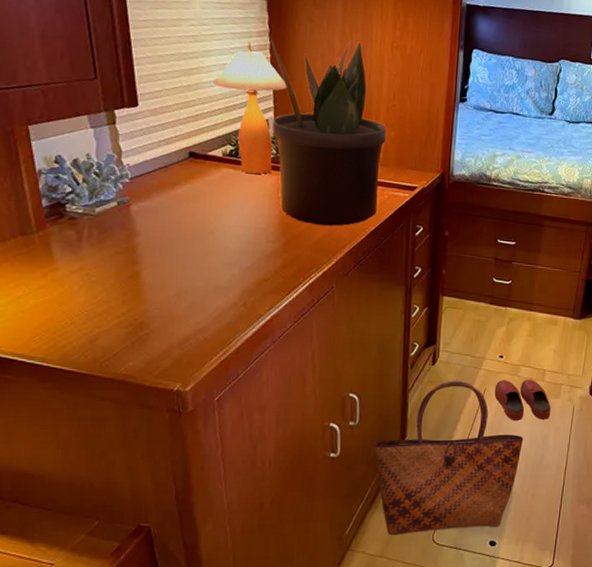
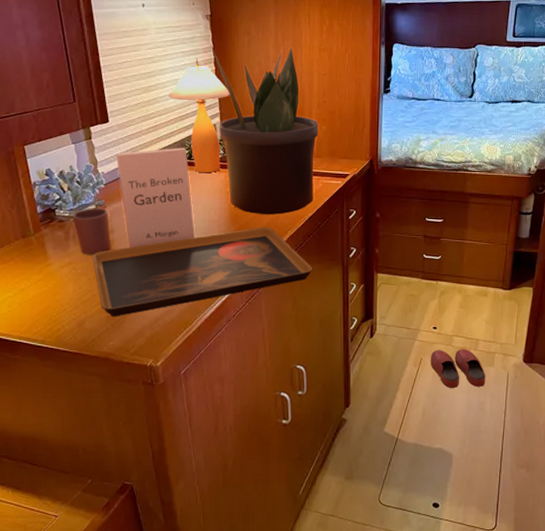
mug: none [87,205,136,261] -> present [72,208,112,255]
decorative tray: none [110,239,373,334] -> present [92,227,313,317]
book: none [145,142,238,255] -> present [116,147,195,248]
tote bag: present [374,380,524,536] -> none [321,351,461,496]

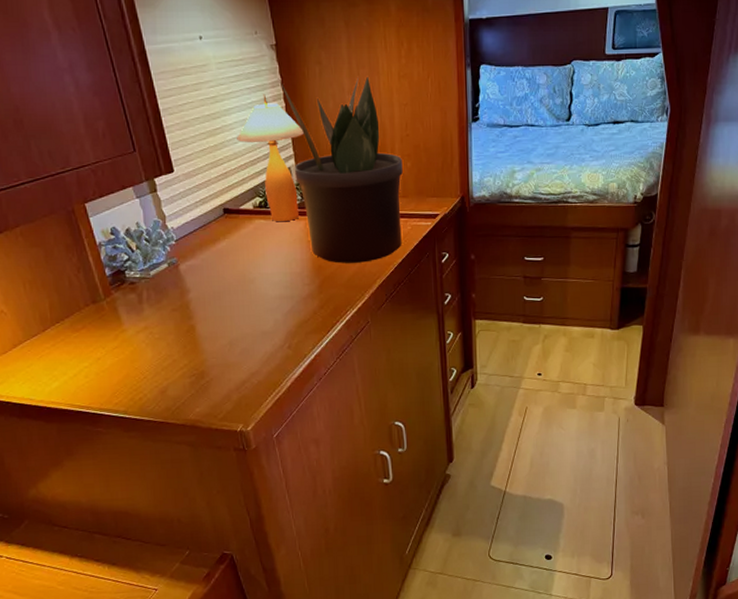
mug: present [72,208,112,255] -> none [144,266,189,318]
decorative tray: present [92,227,313,317] -> none [169,277,406,382]
book: present [116,147,195,248] -> none [184,195,277,307]
slippers: present [430,349,486,388] -> none [536,395,596,436]

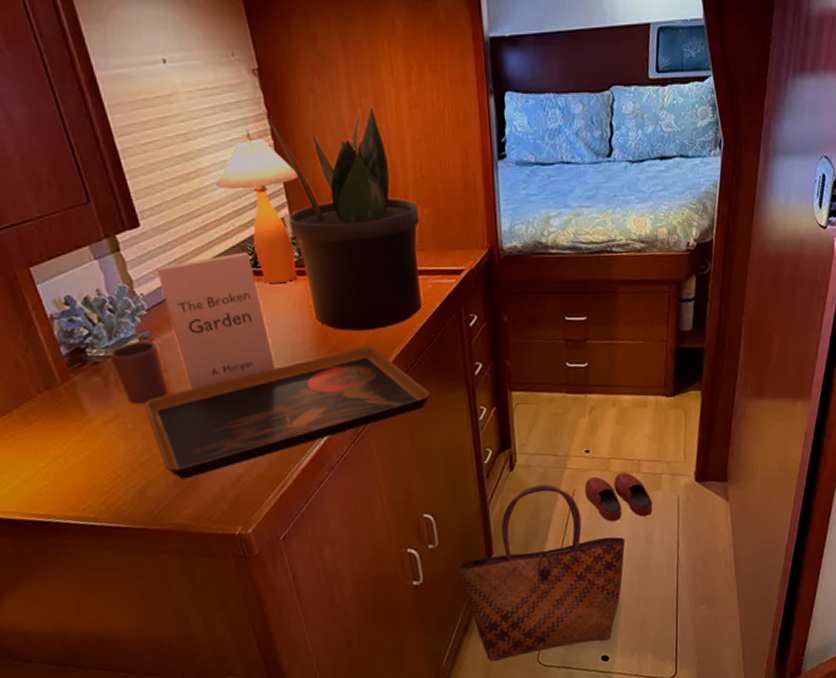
mug: none [144,266,189,318] -> present [109,341,168,404]
decorative tray: none [169,277,406,382] -> present [144,346,431,479]
book: none [184,195,277,307] -> present [155,252,275,389]
tote bag: none [424,401,571,554] -> present [459,484,626,662]
slippers: none [536,395,596,436] -> present [584,473,653,521]

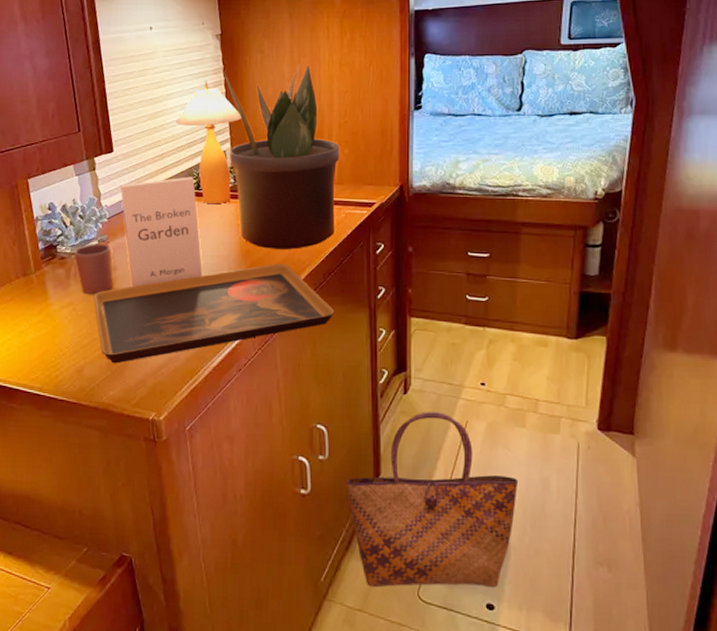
slippers: present [584,473,653,521] -> none [478,411,550,459]

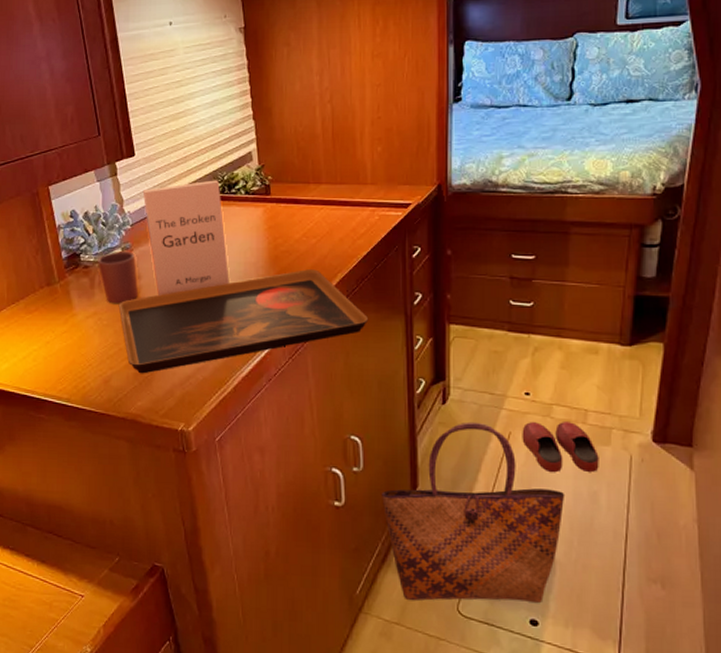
table lamp: present [176,80,241,205] -> none [199,77,267,209]
planter: present [220,64,339,249] -> none [244,56,372,254]
slippers: none [478,411,550,459] -> present [522,422,599,472]

